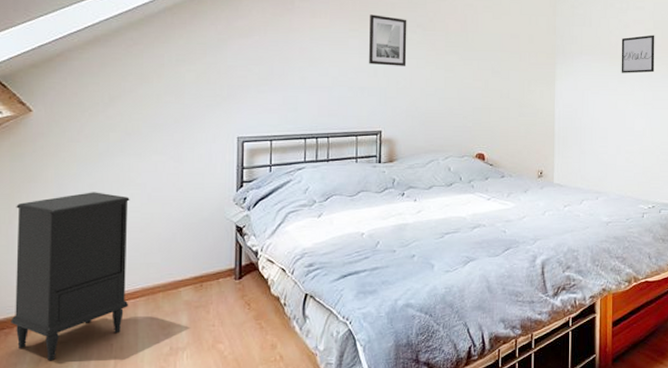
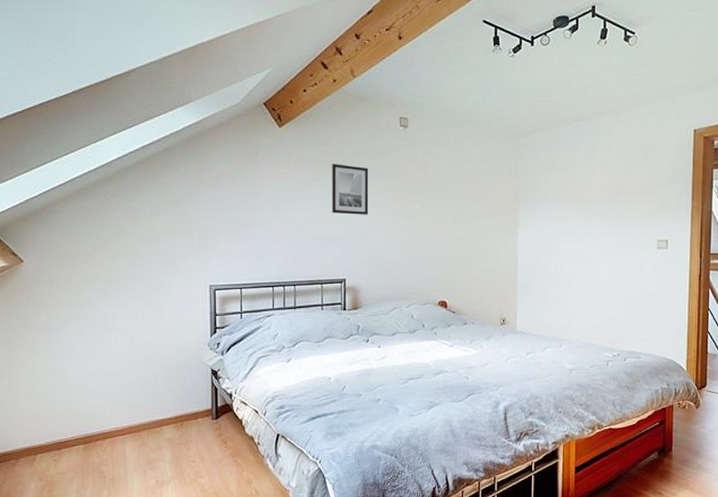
nightstand: present [11,192,130,361] -> none [14,337,118,490]
wall art: present [621,35,655,73] -> none [586,179,622,219]

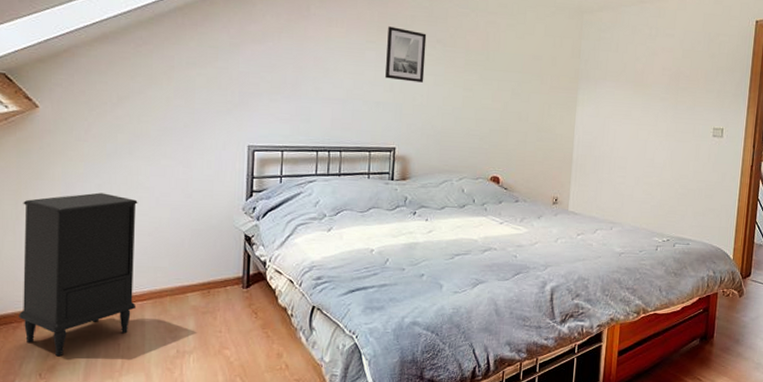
nightstand: none [14,337,118,490] -> present [19,192,138,357]

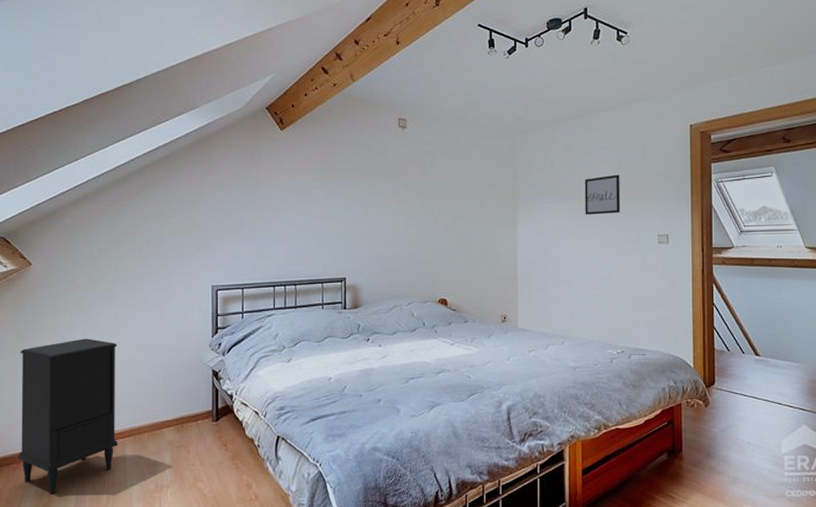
wall art: present [385,26,427,83] -> none [332,164,369,214]
wall art: none [645,64,683,104] -> present [584,174,620,215]

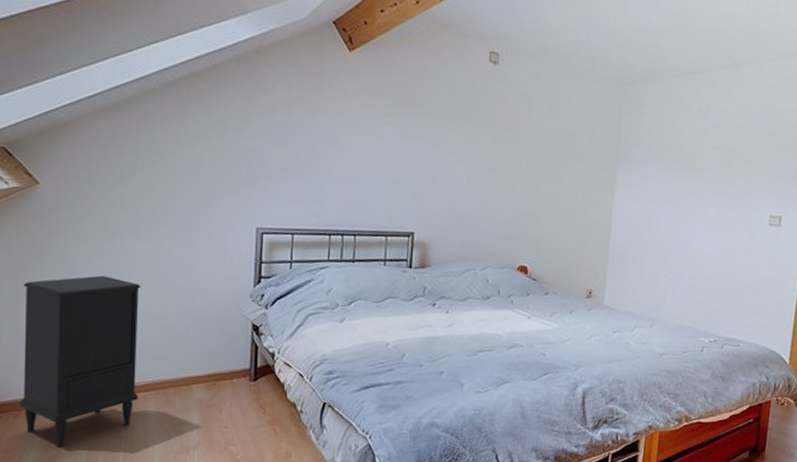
wall art: present [584,174,620,215] -> none [692,142,737,188]

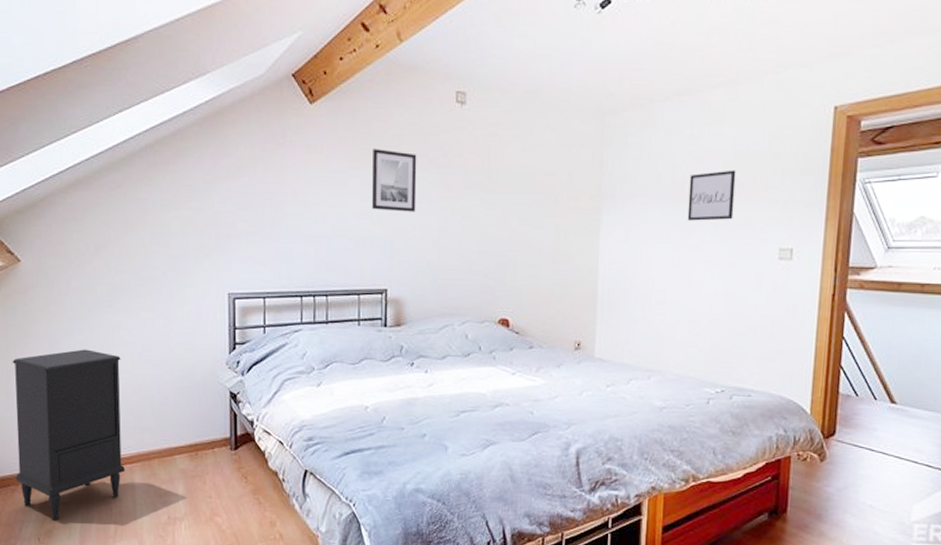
wall art: none [404,99,450,161] -> present [372,149,417,212]
wall art: none [692,142,737,188] -> present [687,170,736,221]

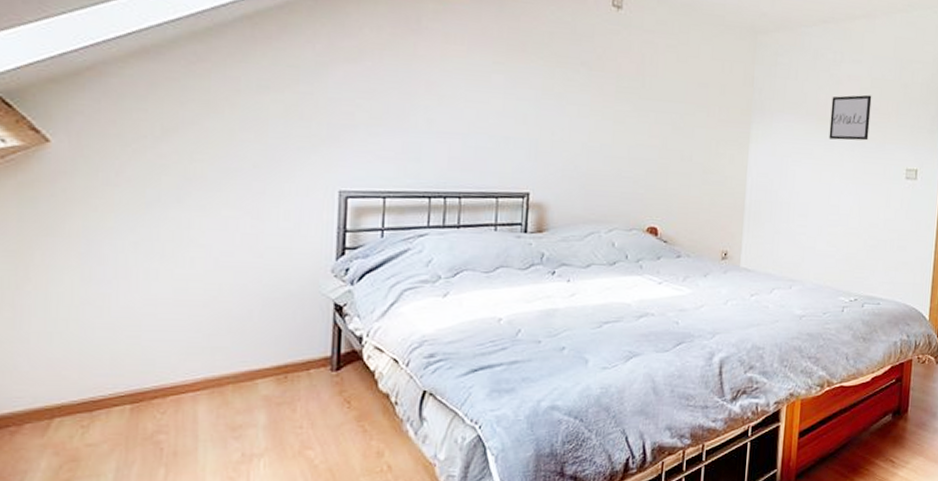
nightstand: present [12,349,126,521] -> none [18,252,189,469]
wall art: present [372,149,417,212] -> none [517,44,569,114]

